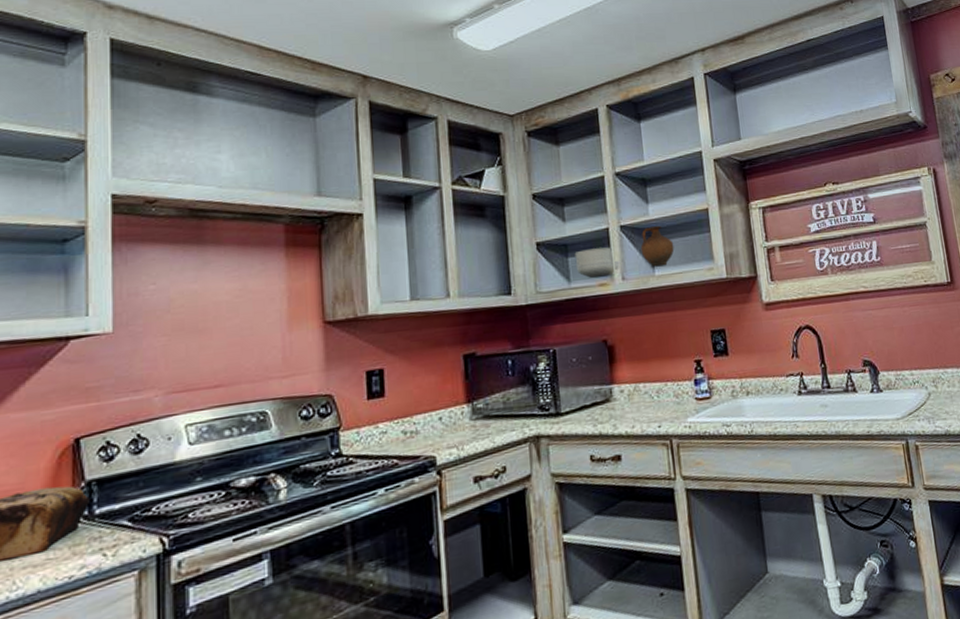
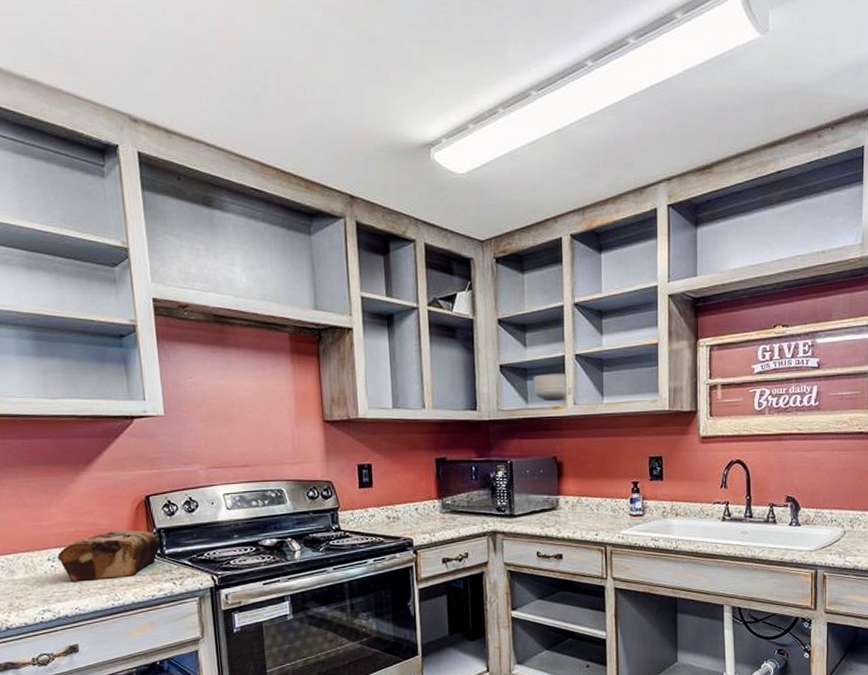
ceramic jug: present [640,225,674,267] -> none [592,356,623,395]

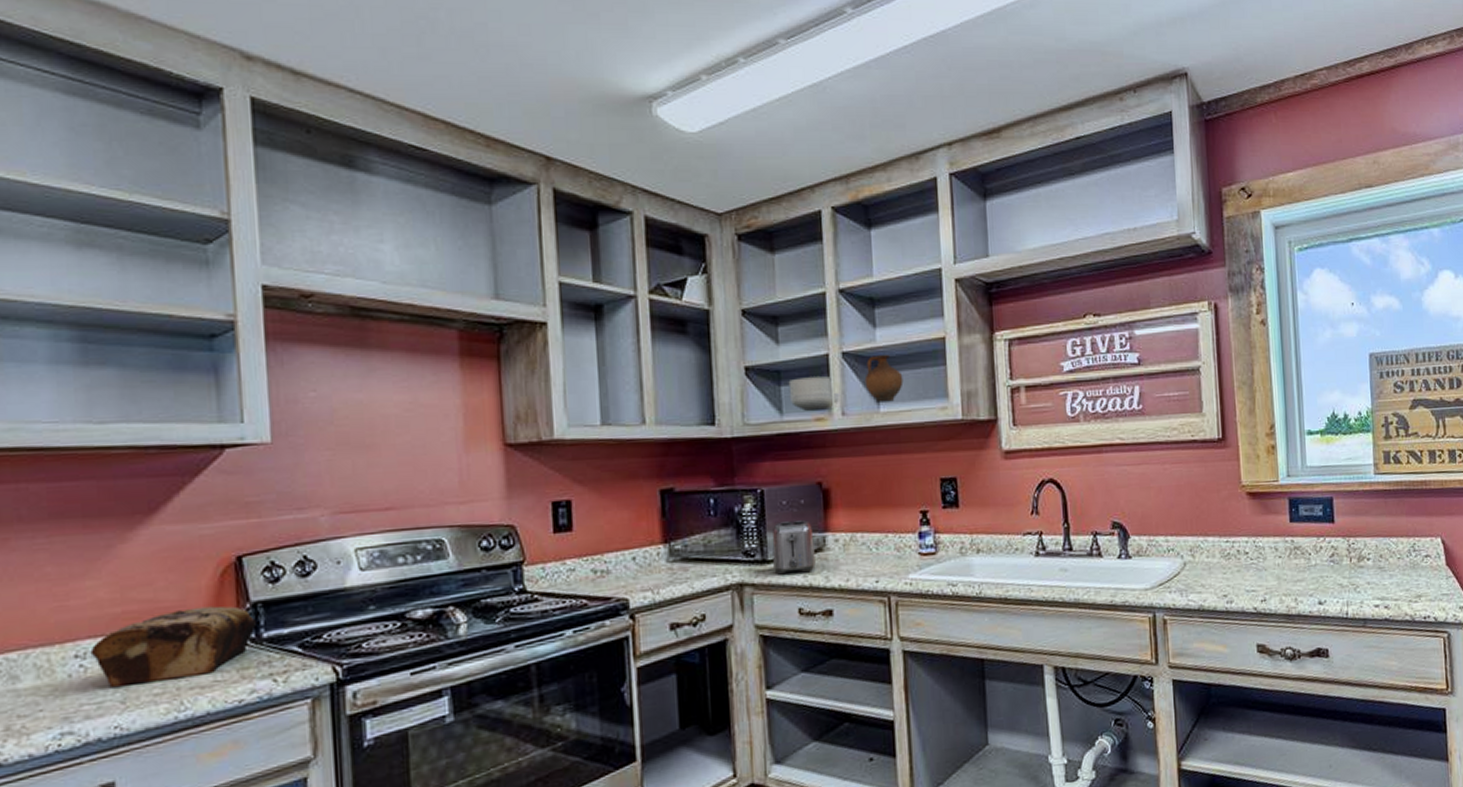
toaster: none [518,485,550,526] -> present [772,520,816,575]
ceramic jug: none [592,356,623,395] -> present [864,354,904,402]

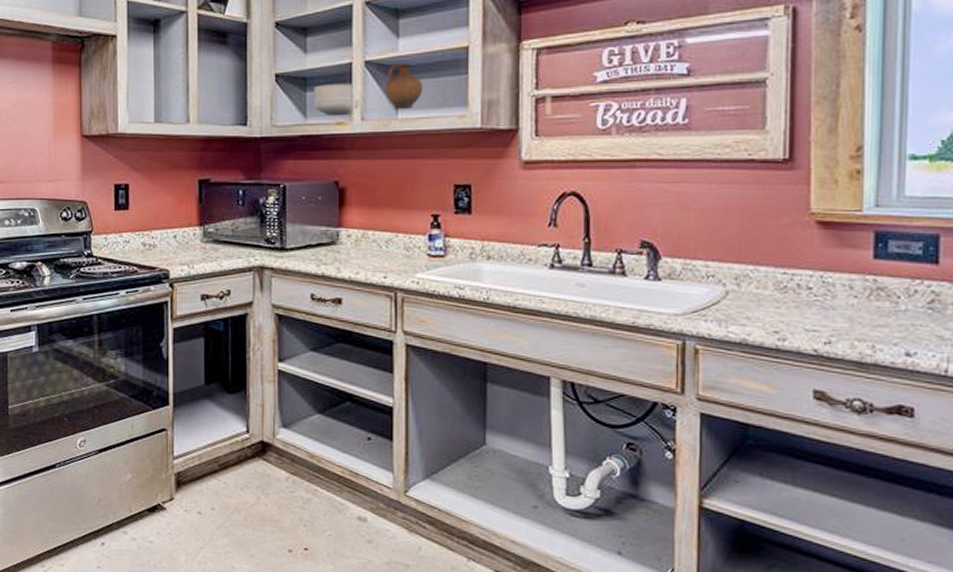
toaster: present [772,520,816,575] -> none [291,214,329,263]

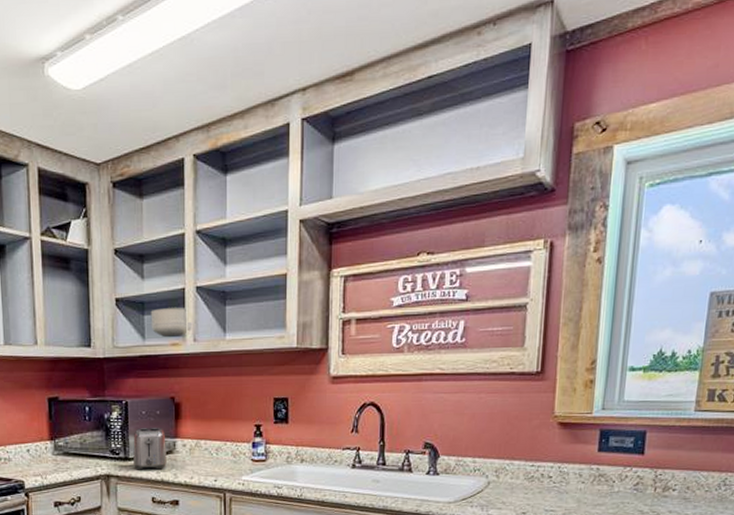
toaster: none [291,214,329,263] -> present [133,427,167,470]
ceramic jug: present [385,63,423,109] -> none [214,288,247,331]

